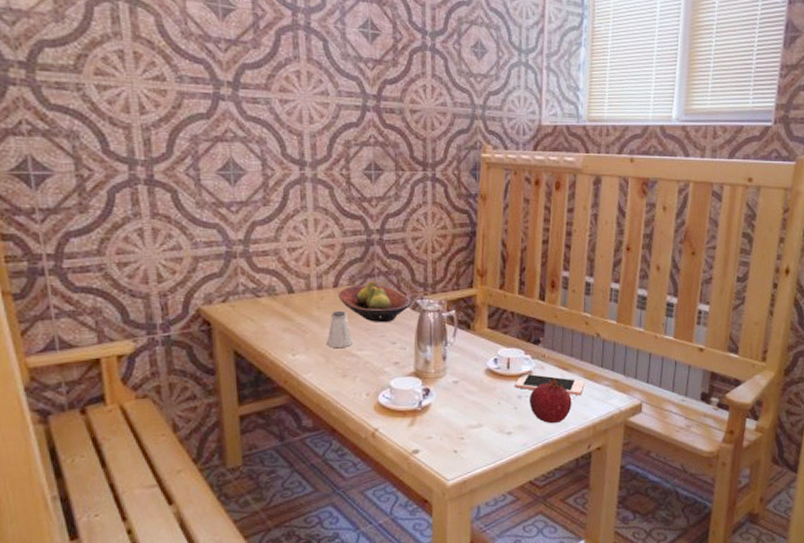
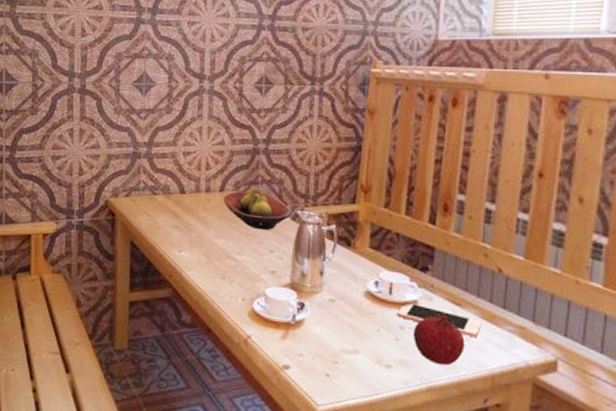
saltshaker: present [327,310,352,349] -> none [210,213,233,251]

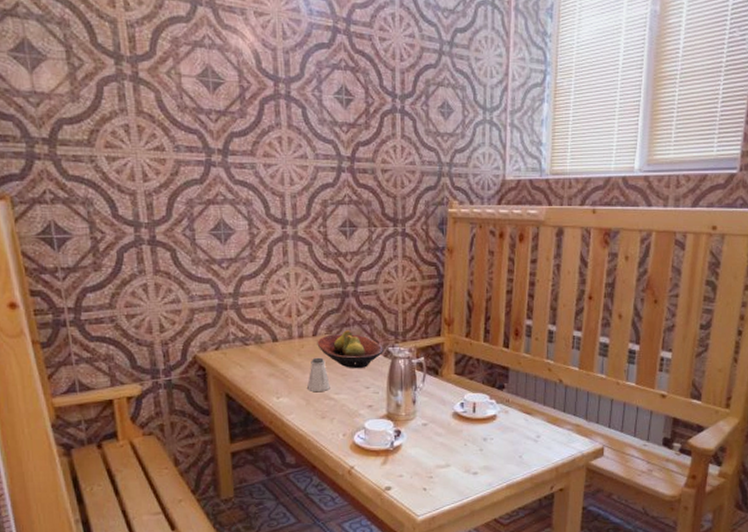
saltshaker: none [210,213,233,251] -> present [307,357,330,392]
cell phone: present [397,302,482,338] -> none [481,417,548,439]
fruit: present [412,312,465,366] -> none [493,421,535,465]

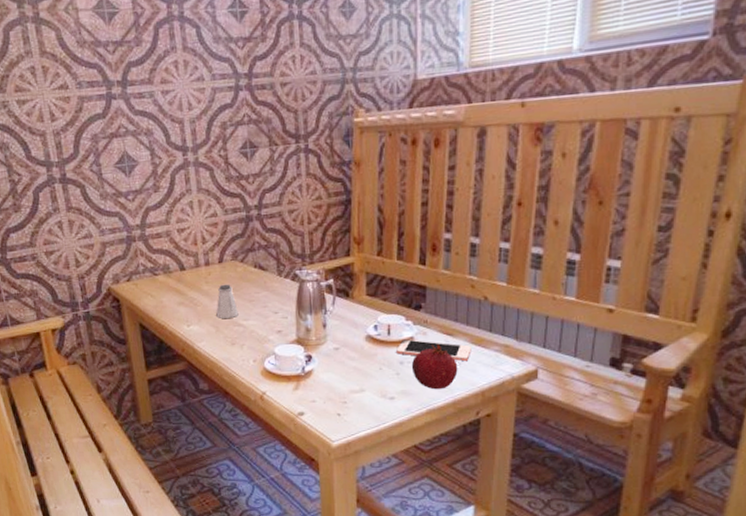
fruit bowl: present [317,330,383,368] -> none [223,255,291,294]
cell phone: none [481,417,548,439] -> present [396,339,472,362]
fruit: none [493,421,535,465] -> present [411,343,458,390]

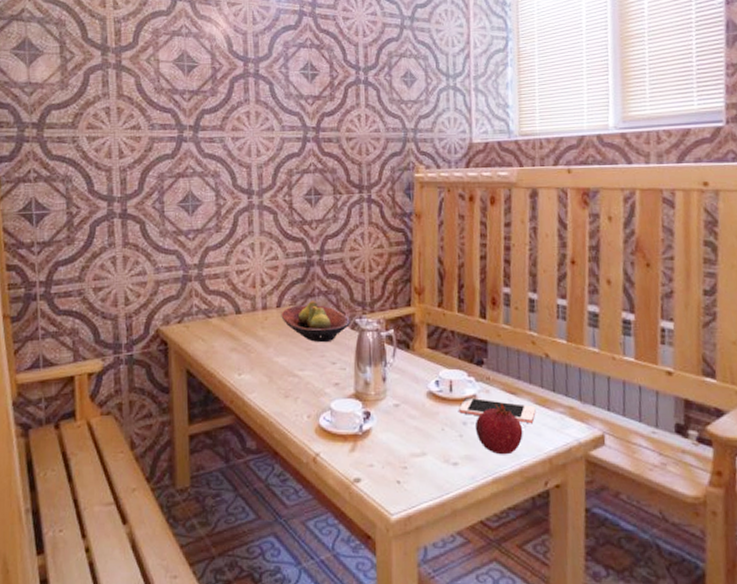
saltshaker: present [216,284,239,319] -> none [270,330,294,369]
fruit bowl: none [223,255,291,294] -> present [281,301,350,342]

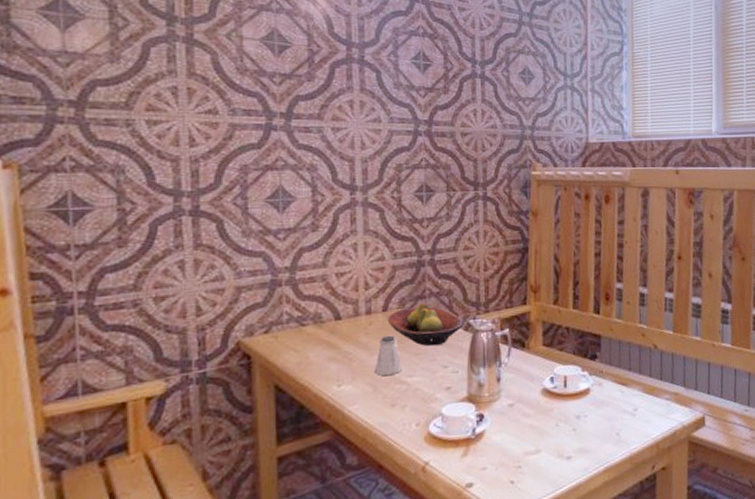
saltshaker: none [270,330,294,369] -> present [375,335,402,376]
cell phone: present [459,397,536,424] -> none [573,391,645,413]
fruit: present [474,402,523,455] -> none [588,394,633,445]

